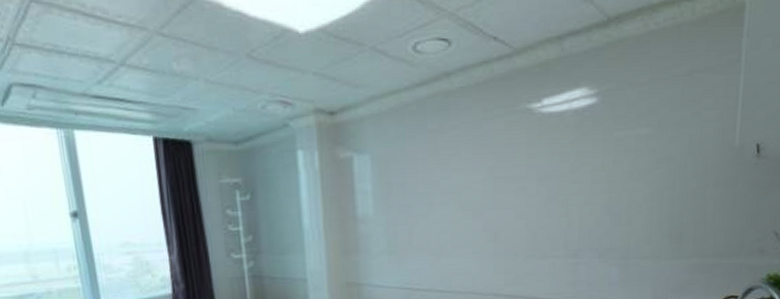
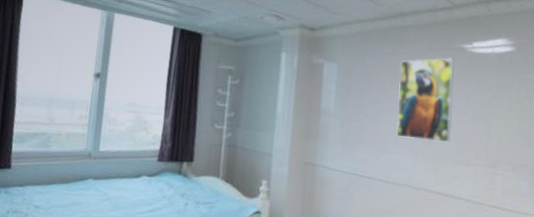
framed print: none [450,125,522,237] -> present [396,58,454,142]

